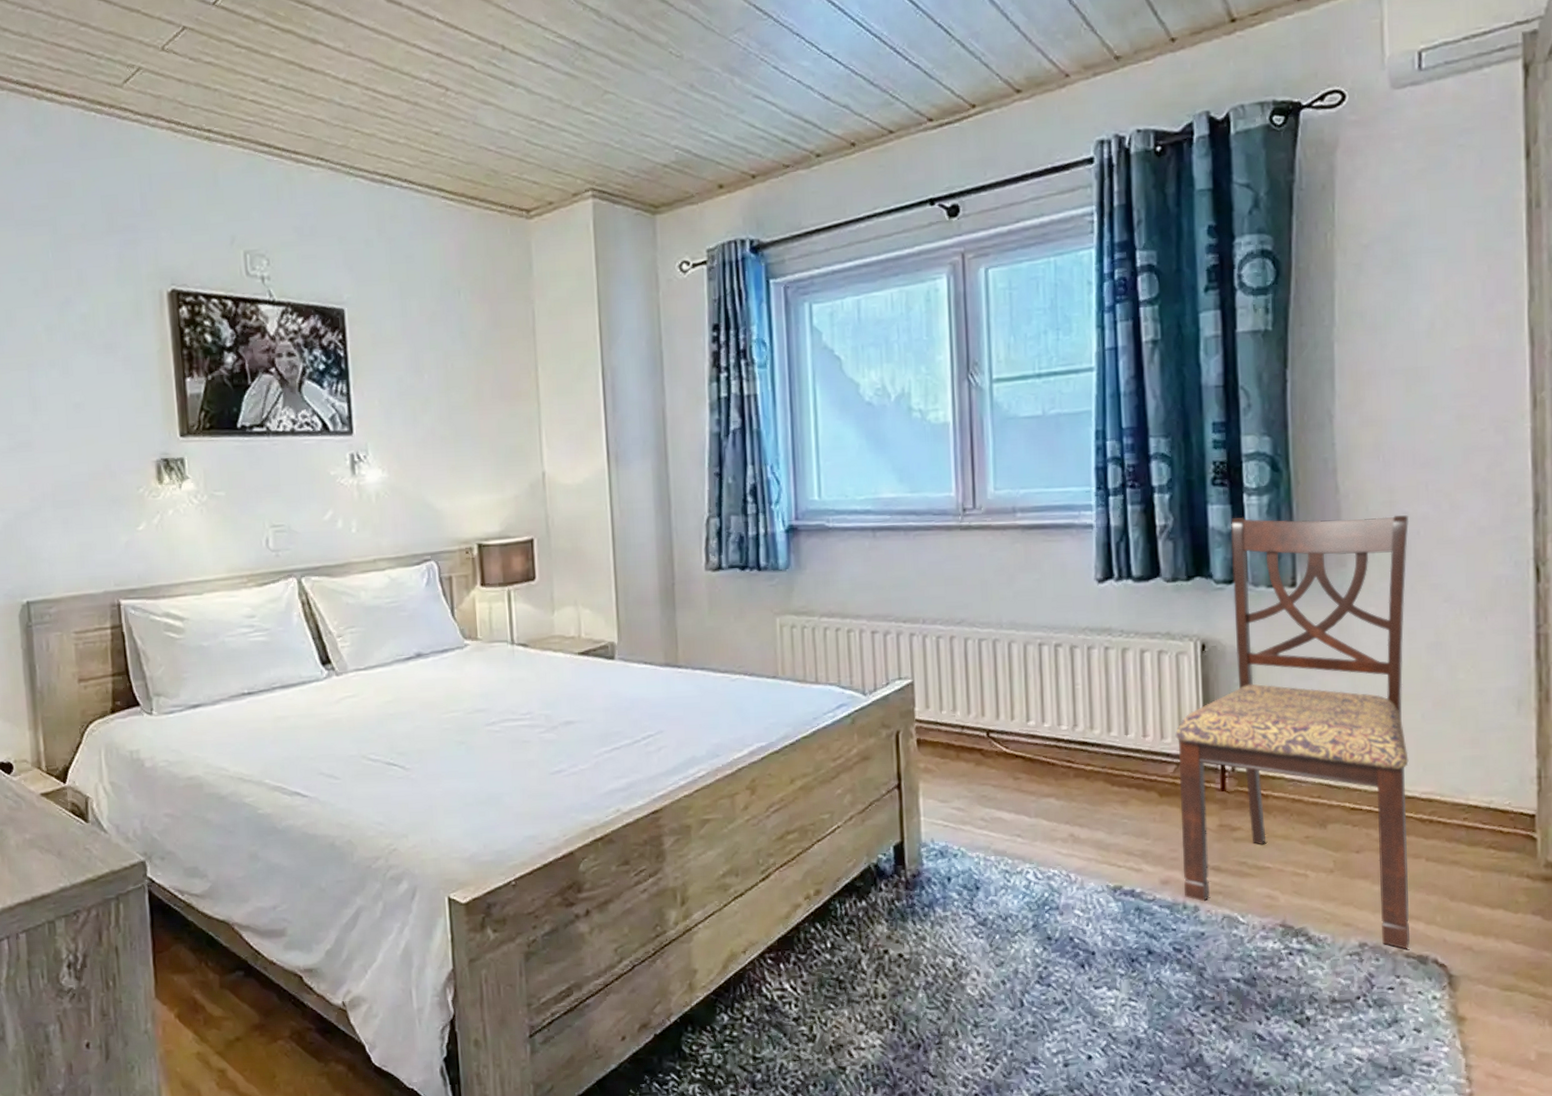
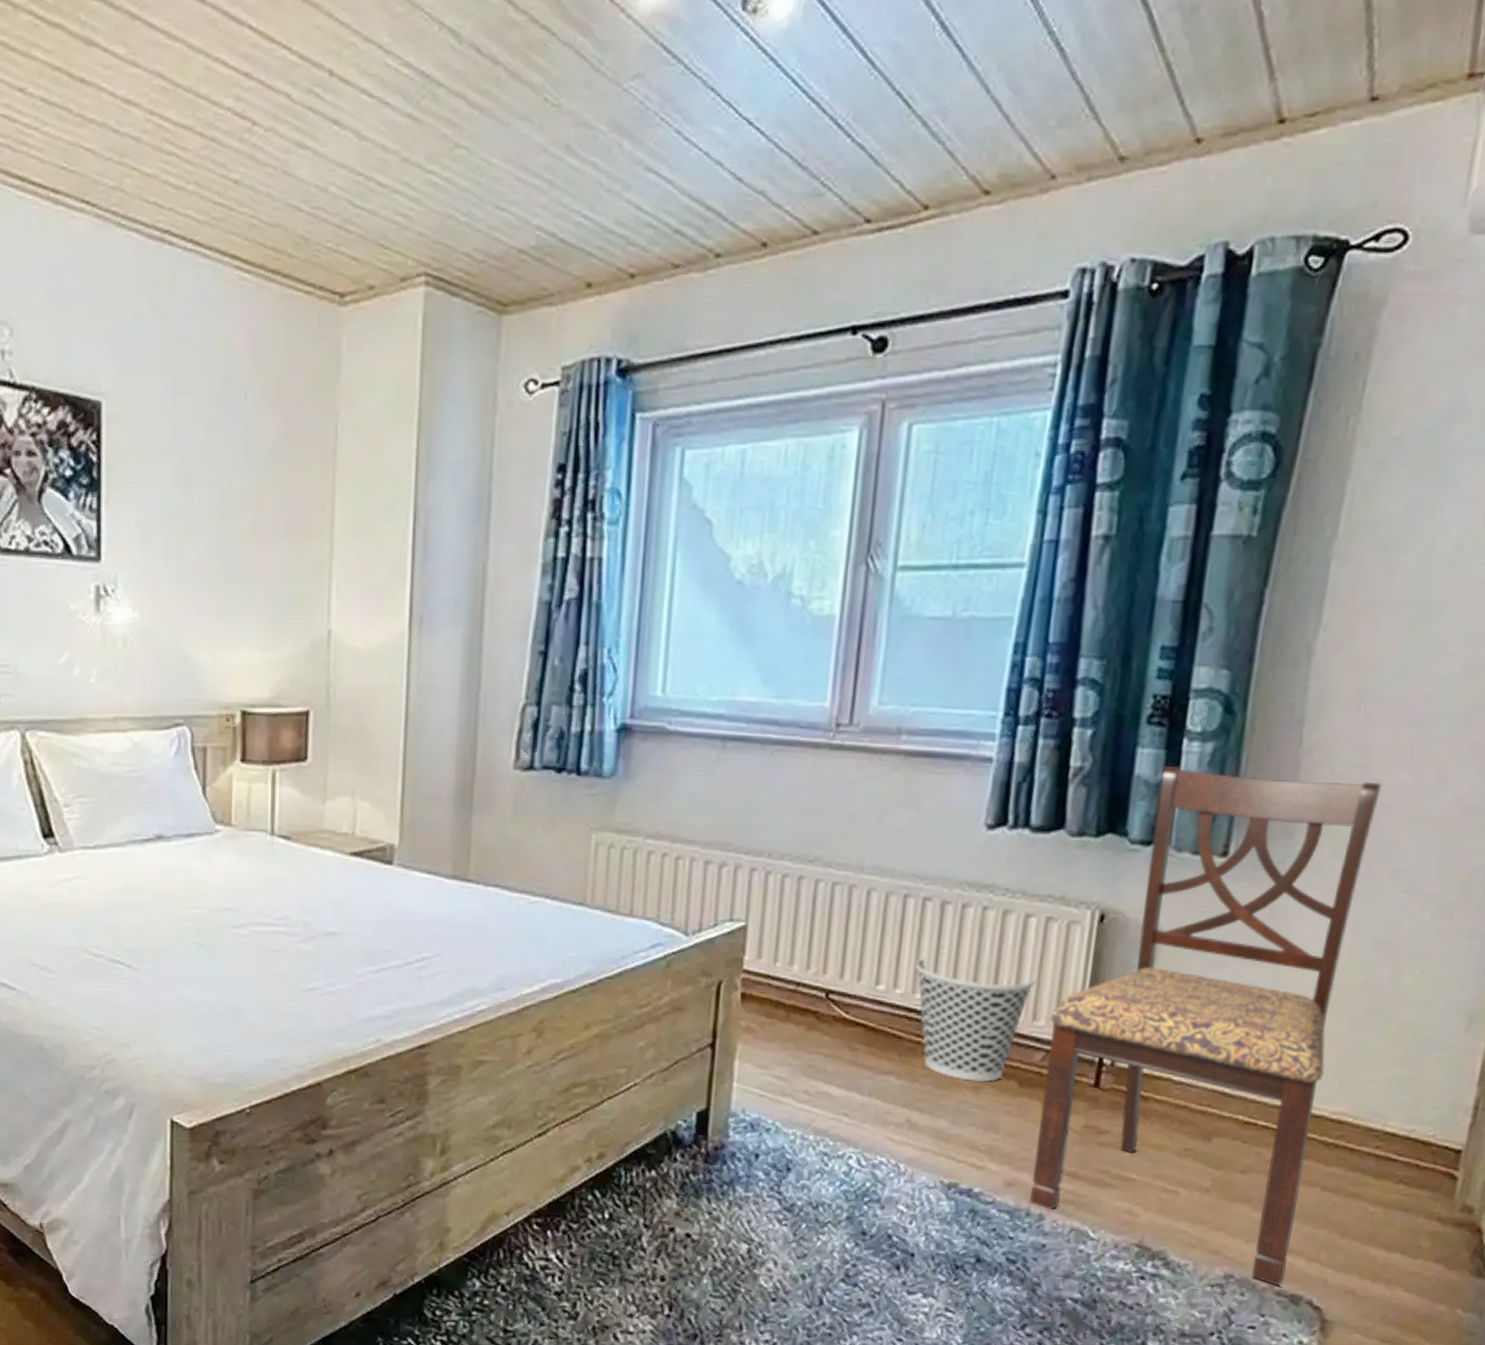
wastebasket: none [1057,694,1158,796] -> present [915,957,1036,1082]

